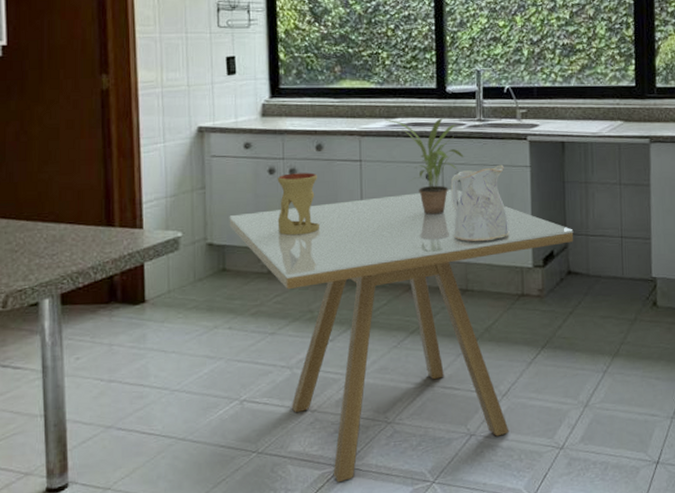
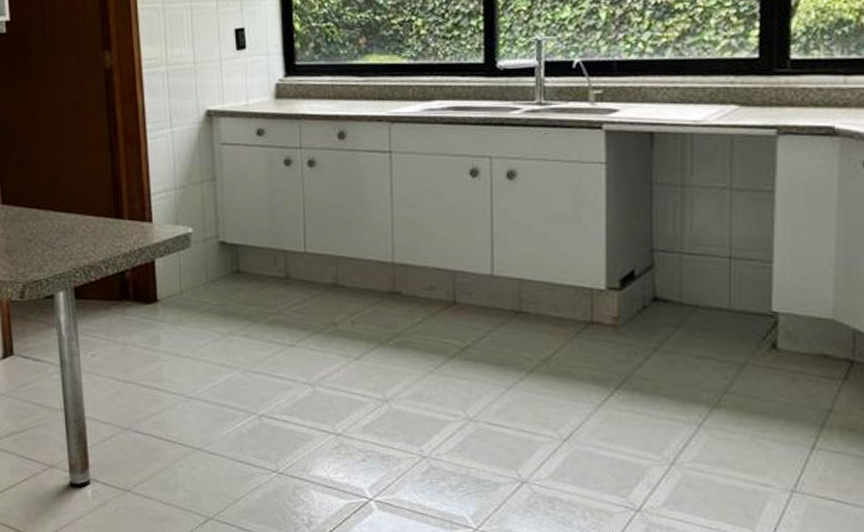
dining table: present [229,189,574,483] -> none [242,189,663,516]
oil burner: present [277,173,320,236] -> none [294,165,344,237]
potted plant: present [384,117,464,215] -> none [419,99,519,219]
pitcher: present [450,164,510,242] -> none [501,160,576,255]

